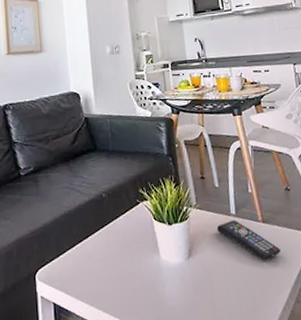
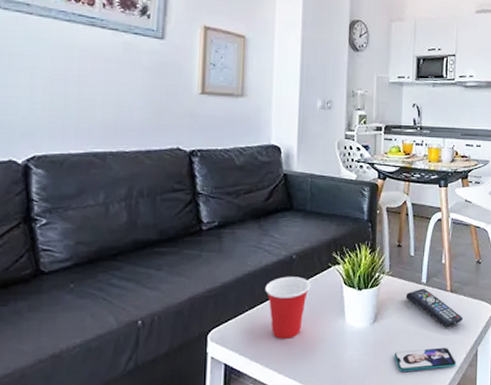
cup: none [81,214,123,277] -> present [265,277,311,339]
smartphone: none [214,282,282,309] -> present [394,348,456,372]

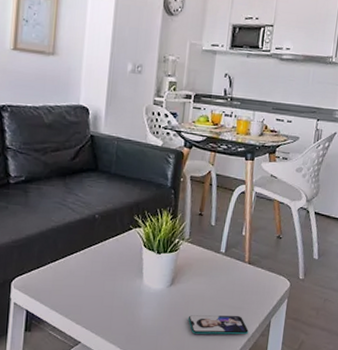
cup: present [265,277,311,339] -> none [67,235,112,293]
remote control: present [406,288,464,327] -> none [203,257,259,296]

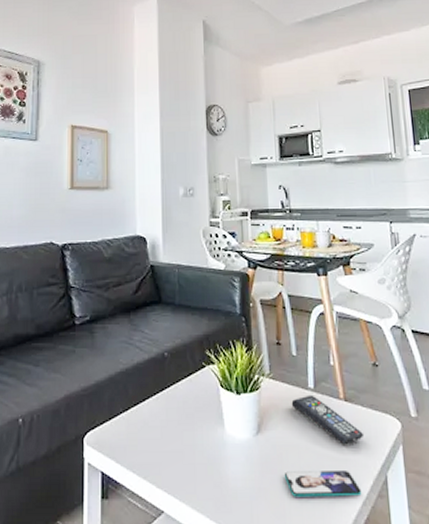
remote control: none [203,257,259,296] -> present [291,394,365,444]

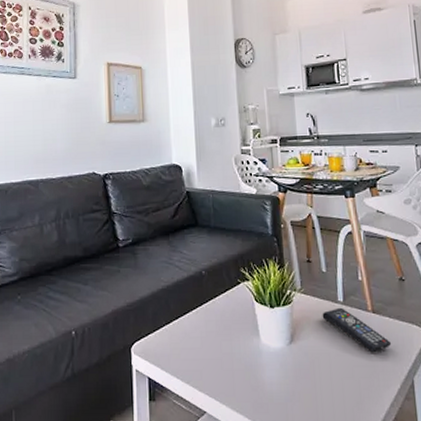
smartphone: present [284,471,362,497] -> none [316,376,390,399]

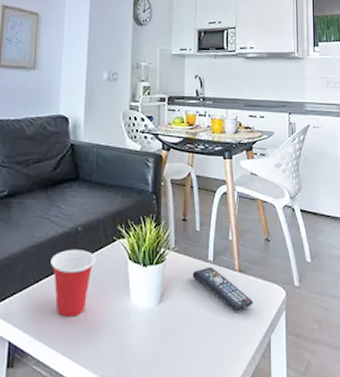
cup: none [179,293,222,356] -> present [50,250,96,317]

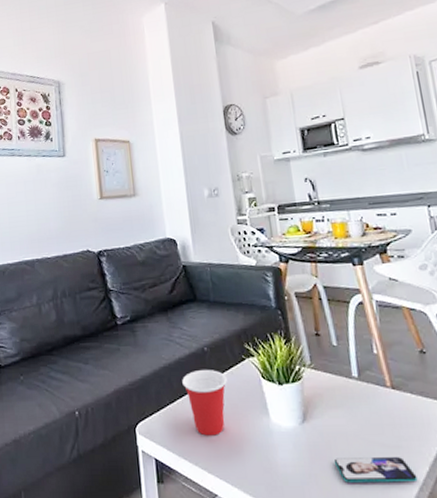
smartphone: none [181,335,248,360] -> present [333,457,418,483]
remote control: present [192,266,254,311] -> none [335,383,416,431]

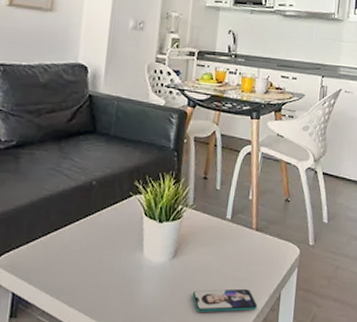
cup: present [182,370,227,436] -> none [61,204,110,270]

